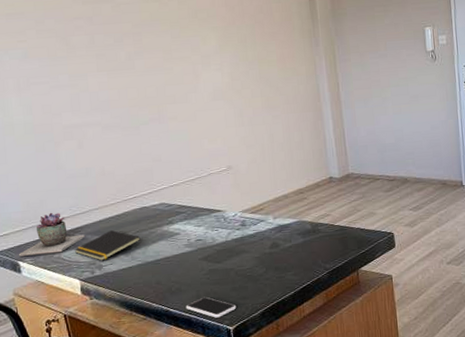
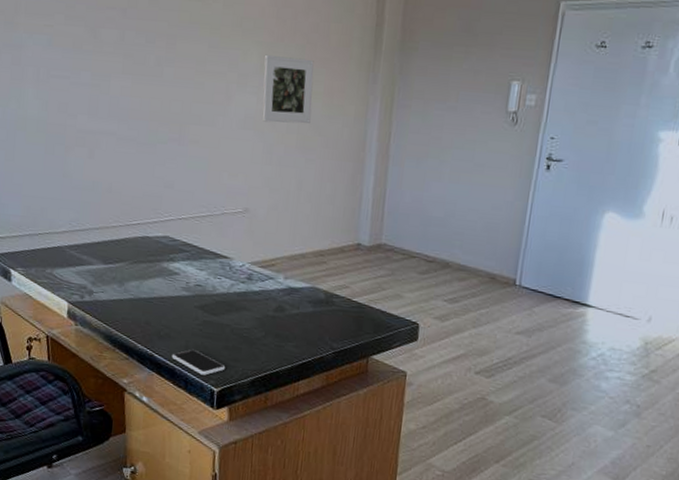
succulent plant: present [18,212,85,256] -> none [11,222,80,269]
notepad: present [74,230,141,261] -> none [67,255,137,287]
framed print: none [222,35,270,92] -> present [262,54,314,124]

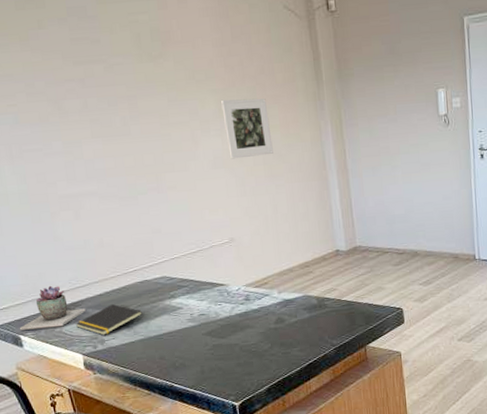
succulent plant: none [11,222,80,269] -> present [19,285,86,330]
notepad: none [67,255,137,287] -> present [75,304,143,336]
smartphone: present [171,349,226,376] -> none [190,372,242,394]

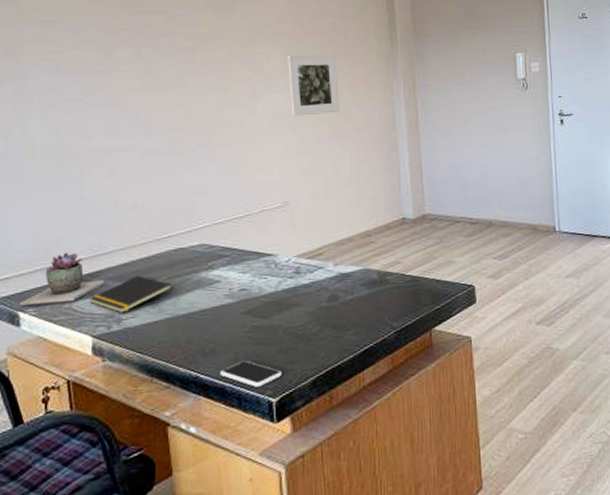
smartphone: none [190,372,242,394] -> present [220,360,283,387]

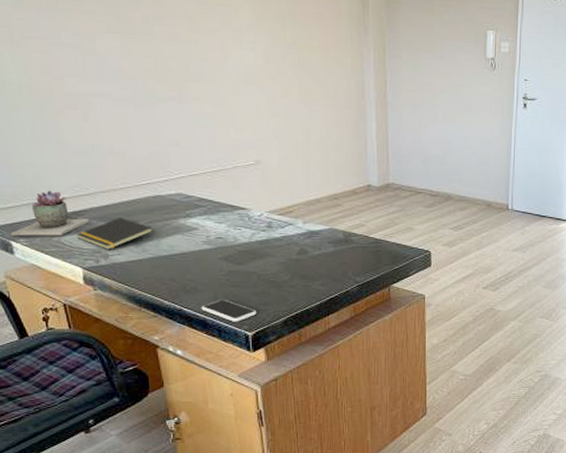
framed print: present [288,55,340,117] -> none [257,10,310,77]

